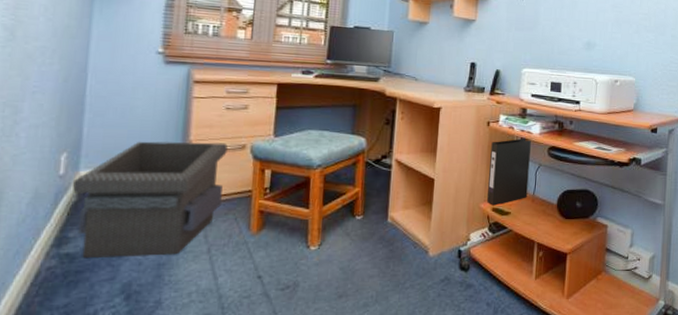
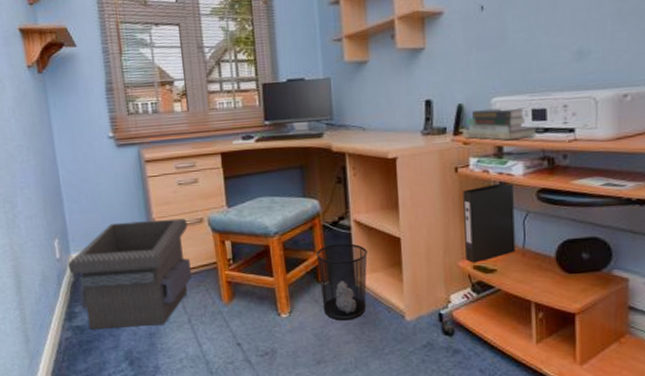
waste bin: none [353,180,403,255] -> present [316,243,368,321]
books: none [497,76,555,105] -> present [463,107,538,141]

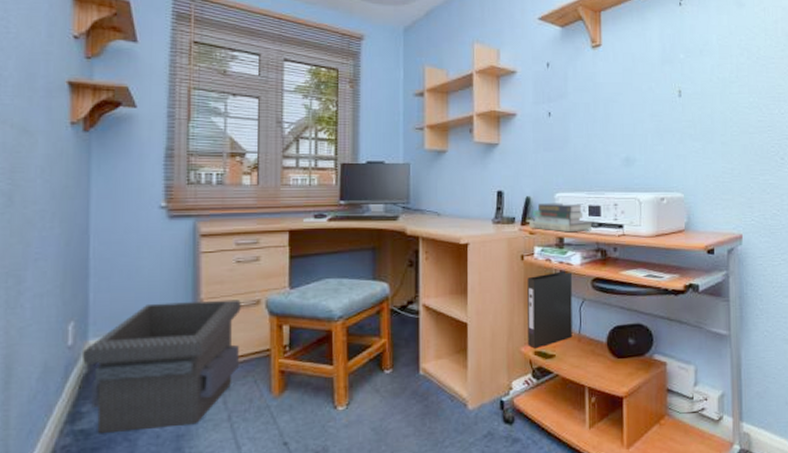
waste bin: present [316,243,368,321] -> none [381,329,434,412]

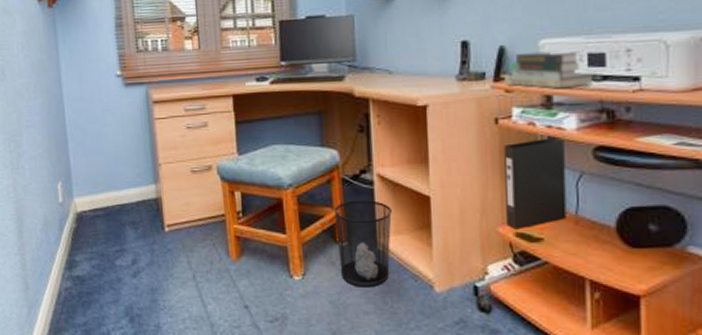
storage basket: present [81,299,241,433] -> none [70,165,198,281]
waste bin: none [381,329,434,412] -> present [333,200,392,288]

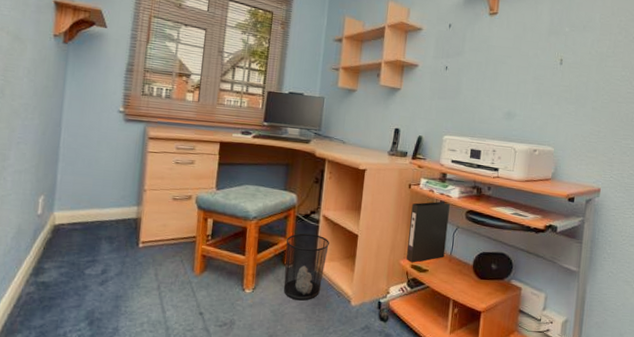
books: present [505,51,596,89] -> none [419,142,474,170]

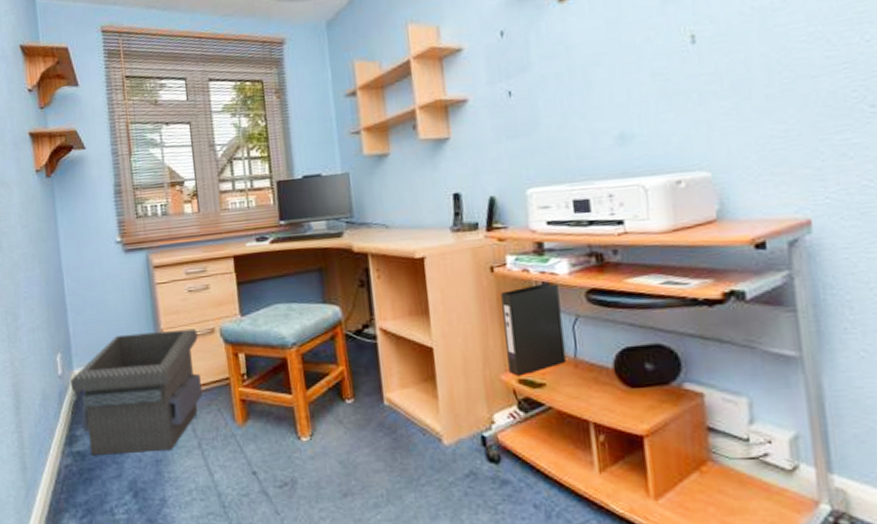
storage basket: none [47,188,176,289] -> present [70,328,202,455]
waste bin: present [283,233,329,301] -> none [338,355,397,445]

